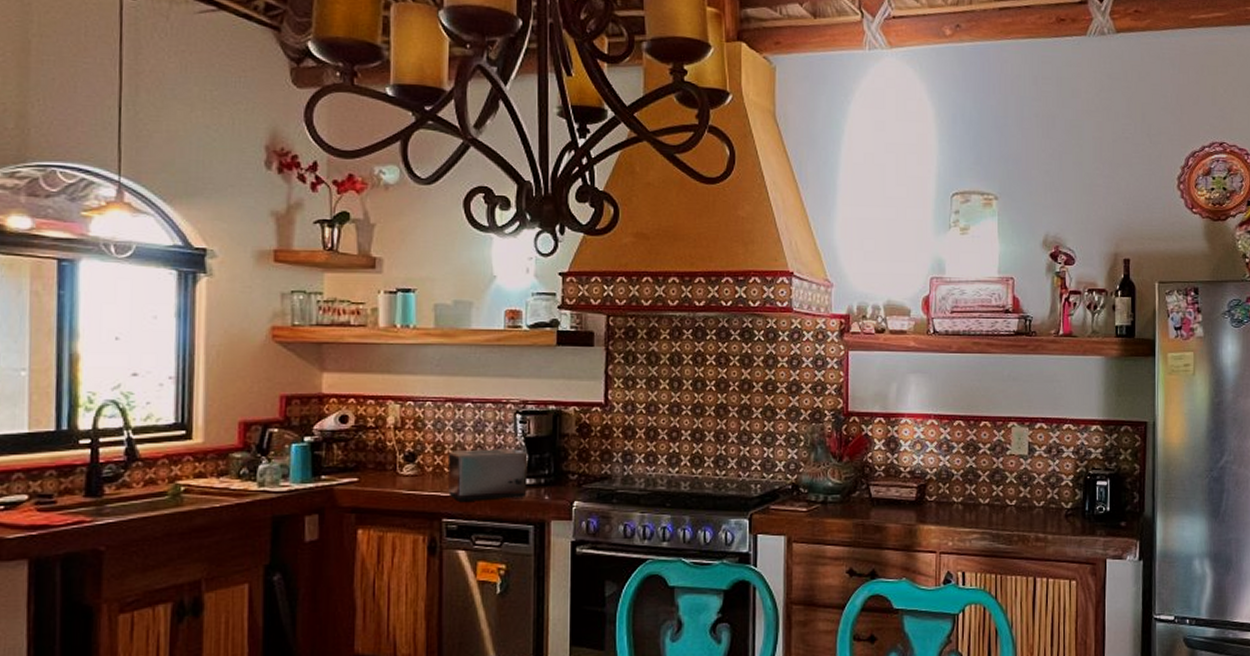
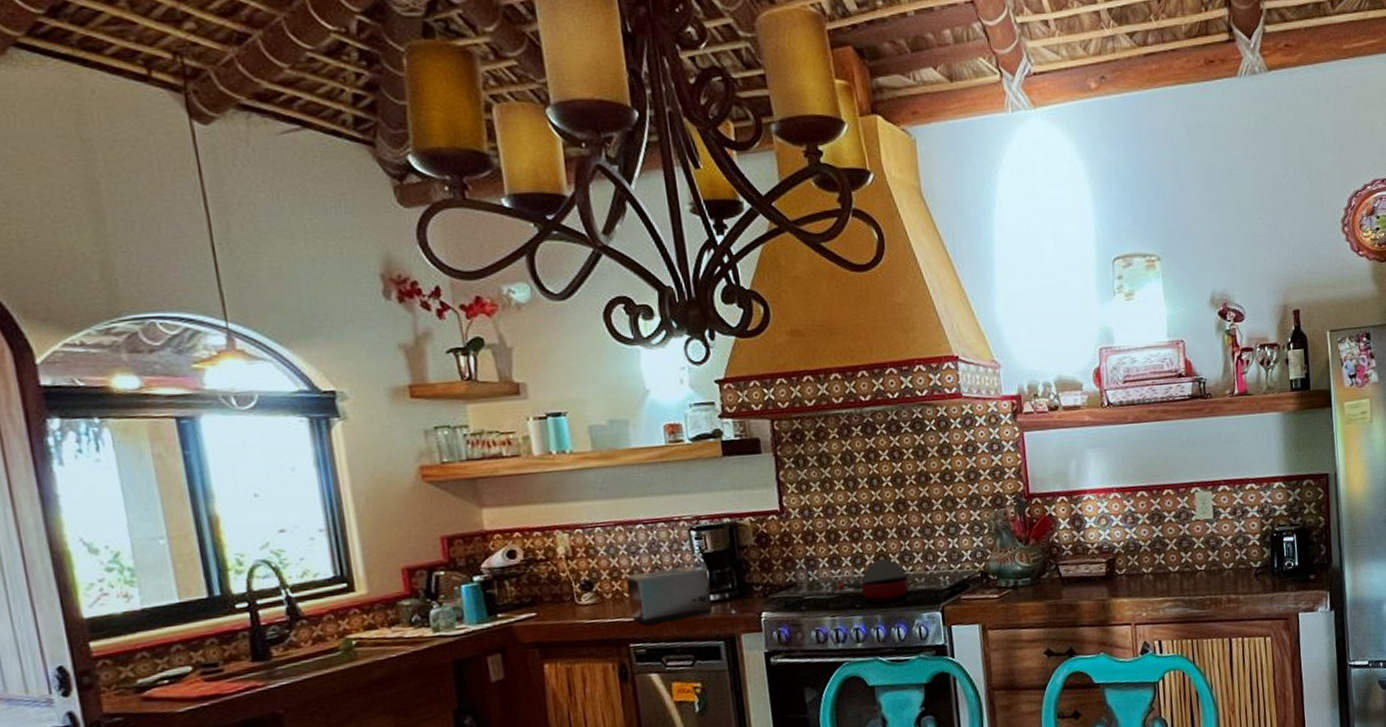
saucepan: none [650,461,722,507] -> present [837,558,910,606]

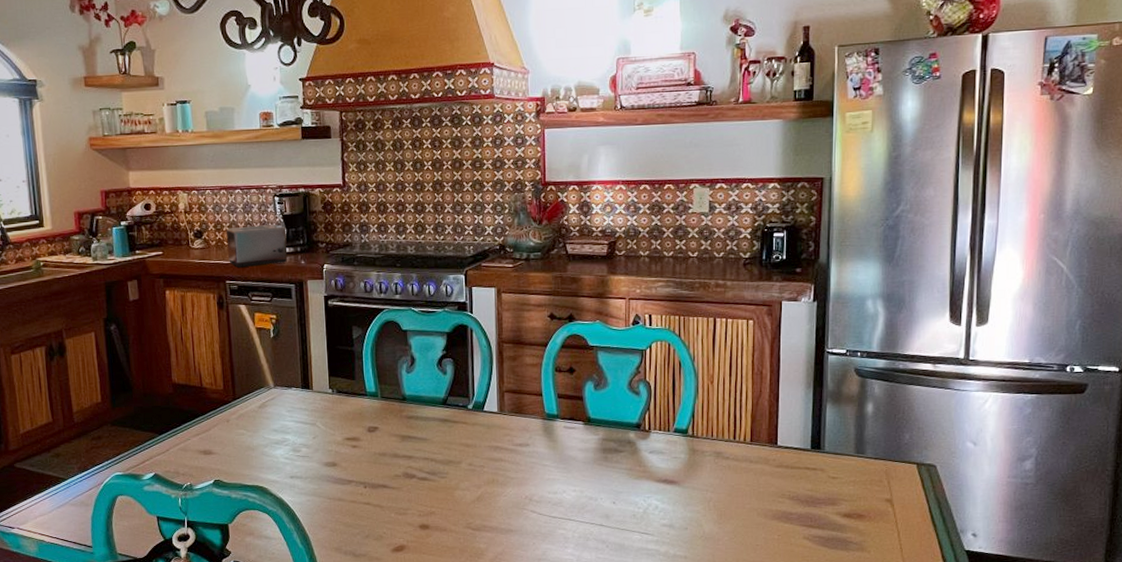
saucepan: present [837,558,910,606] -> none [383,228,441,266]

